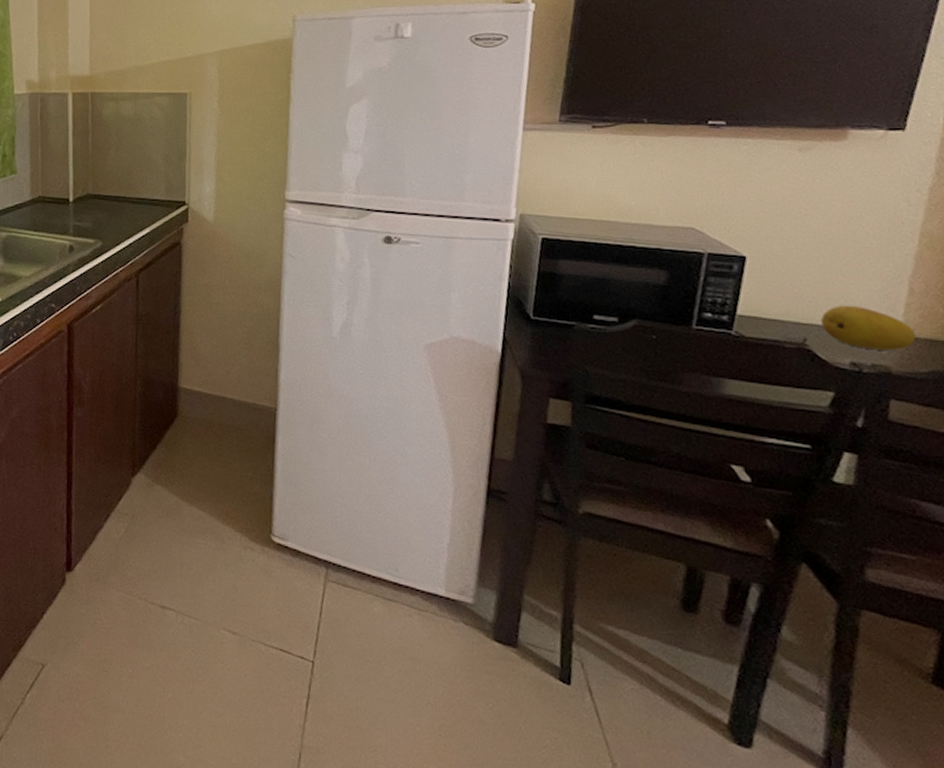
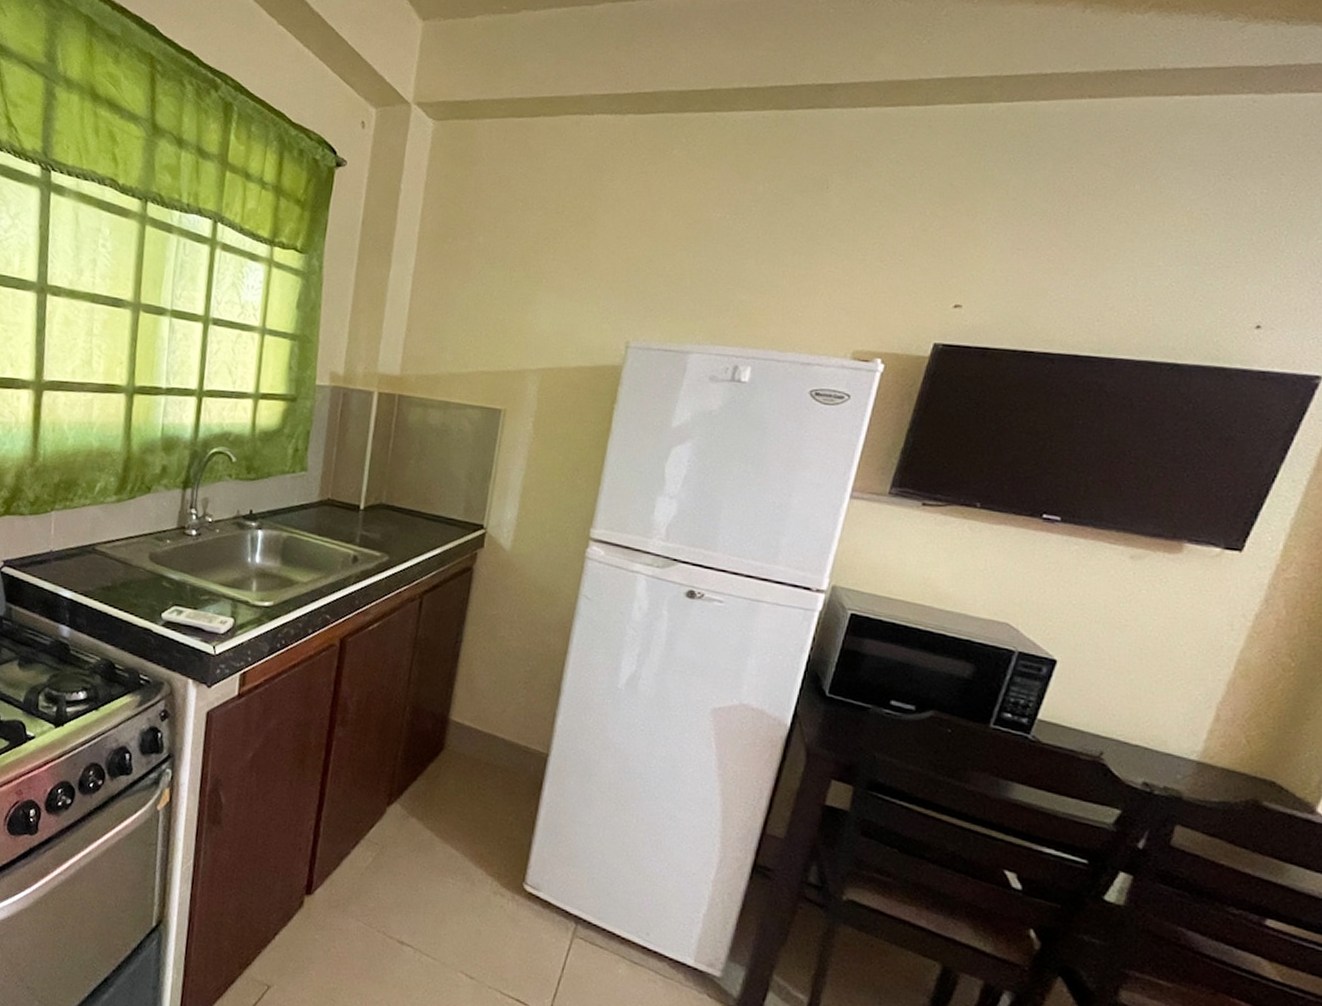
fruit: present [821,305,916,350] -> none [1121,722,1214,776]

